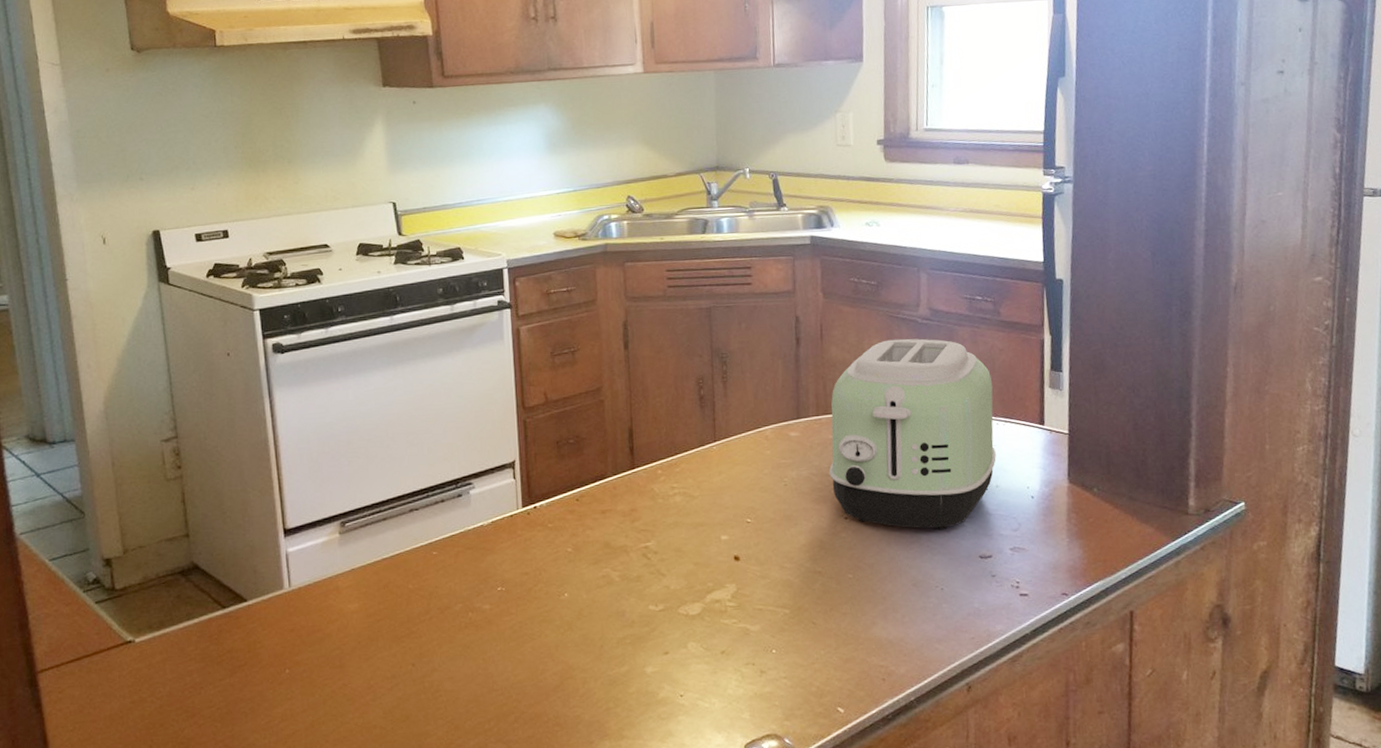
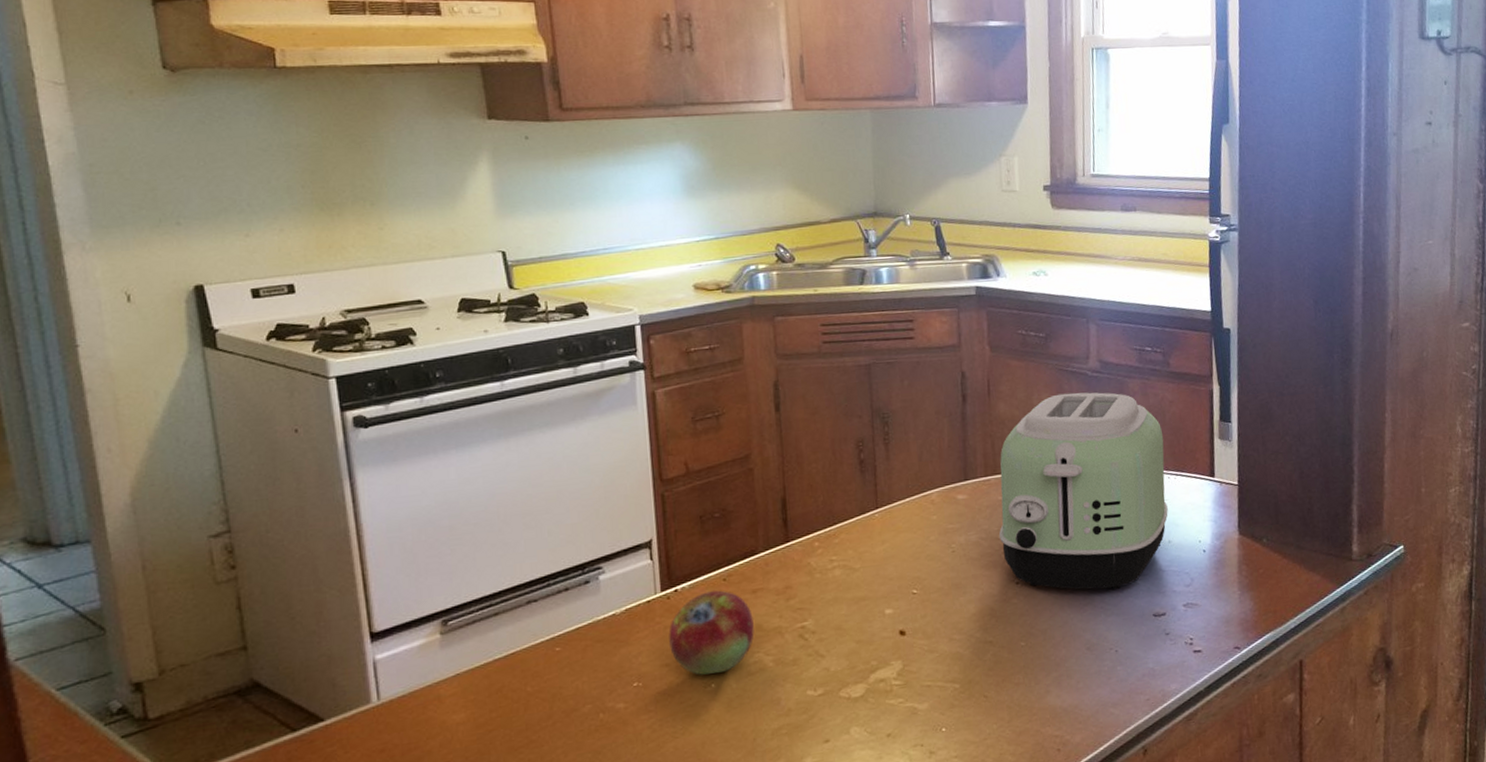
fruit: none [528,509,603,585] -> present [669,590,754,675]

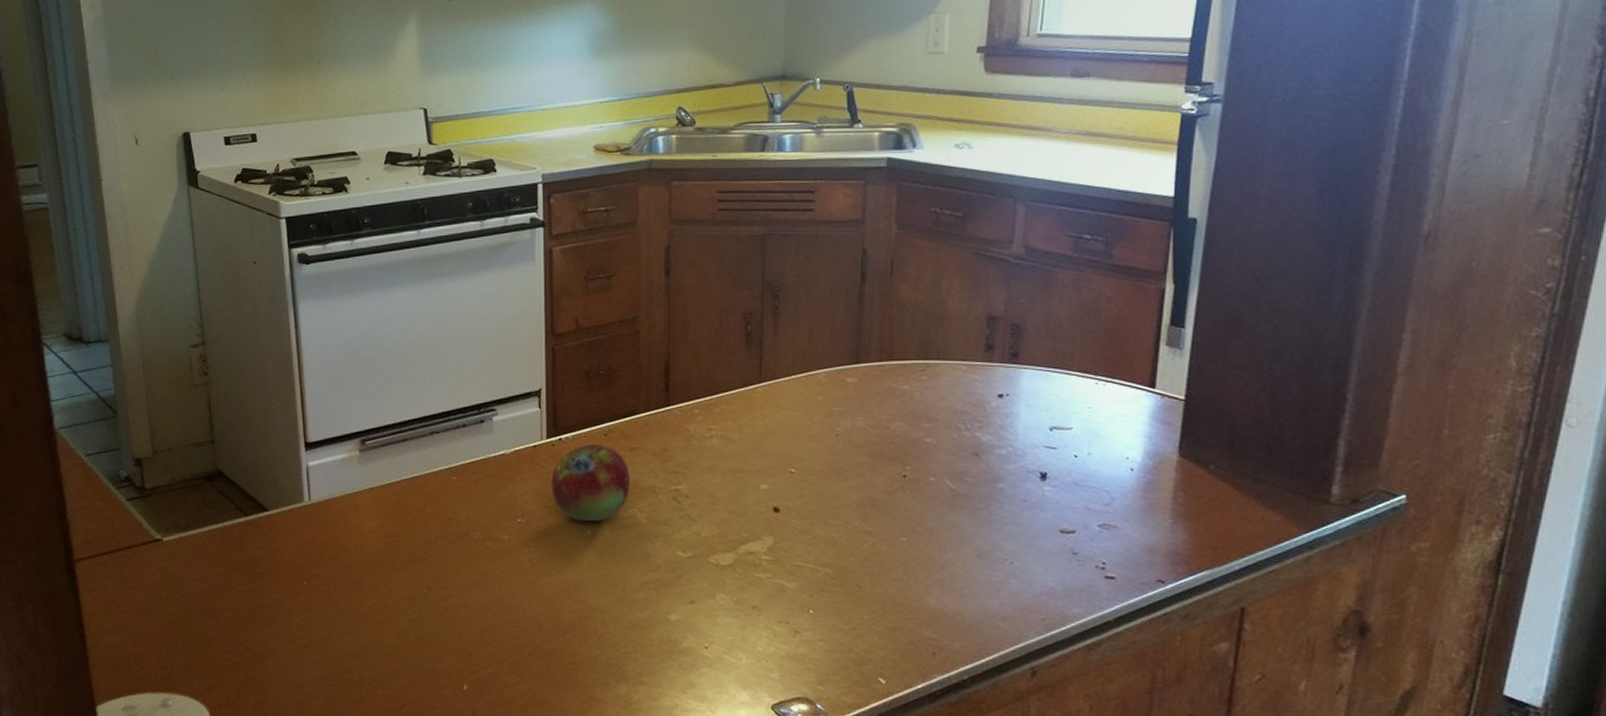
toaster: present [998,392,1168,590] -> none [888,279,1095,497]

